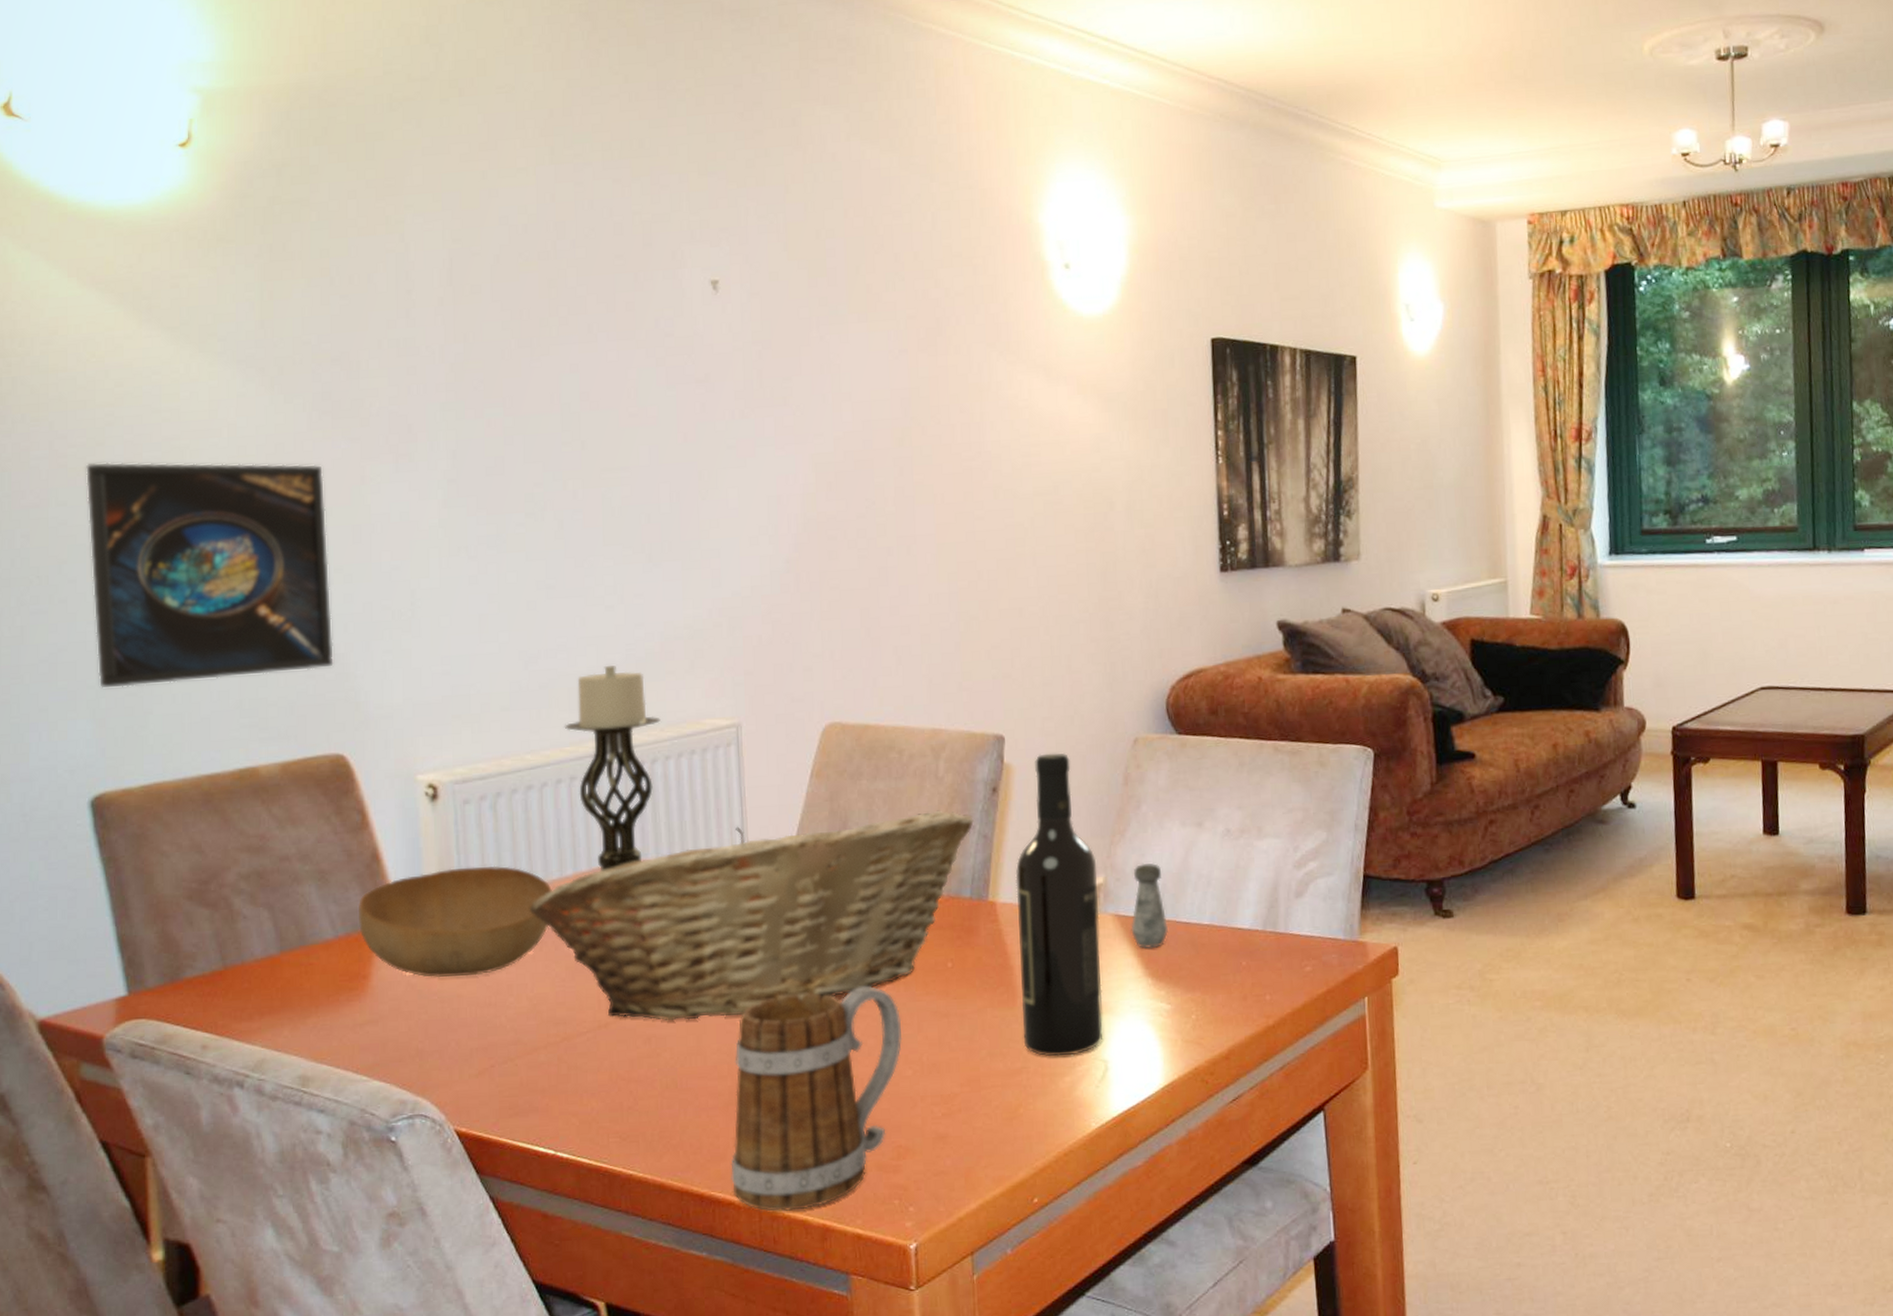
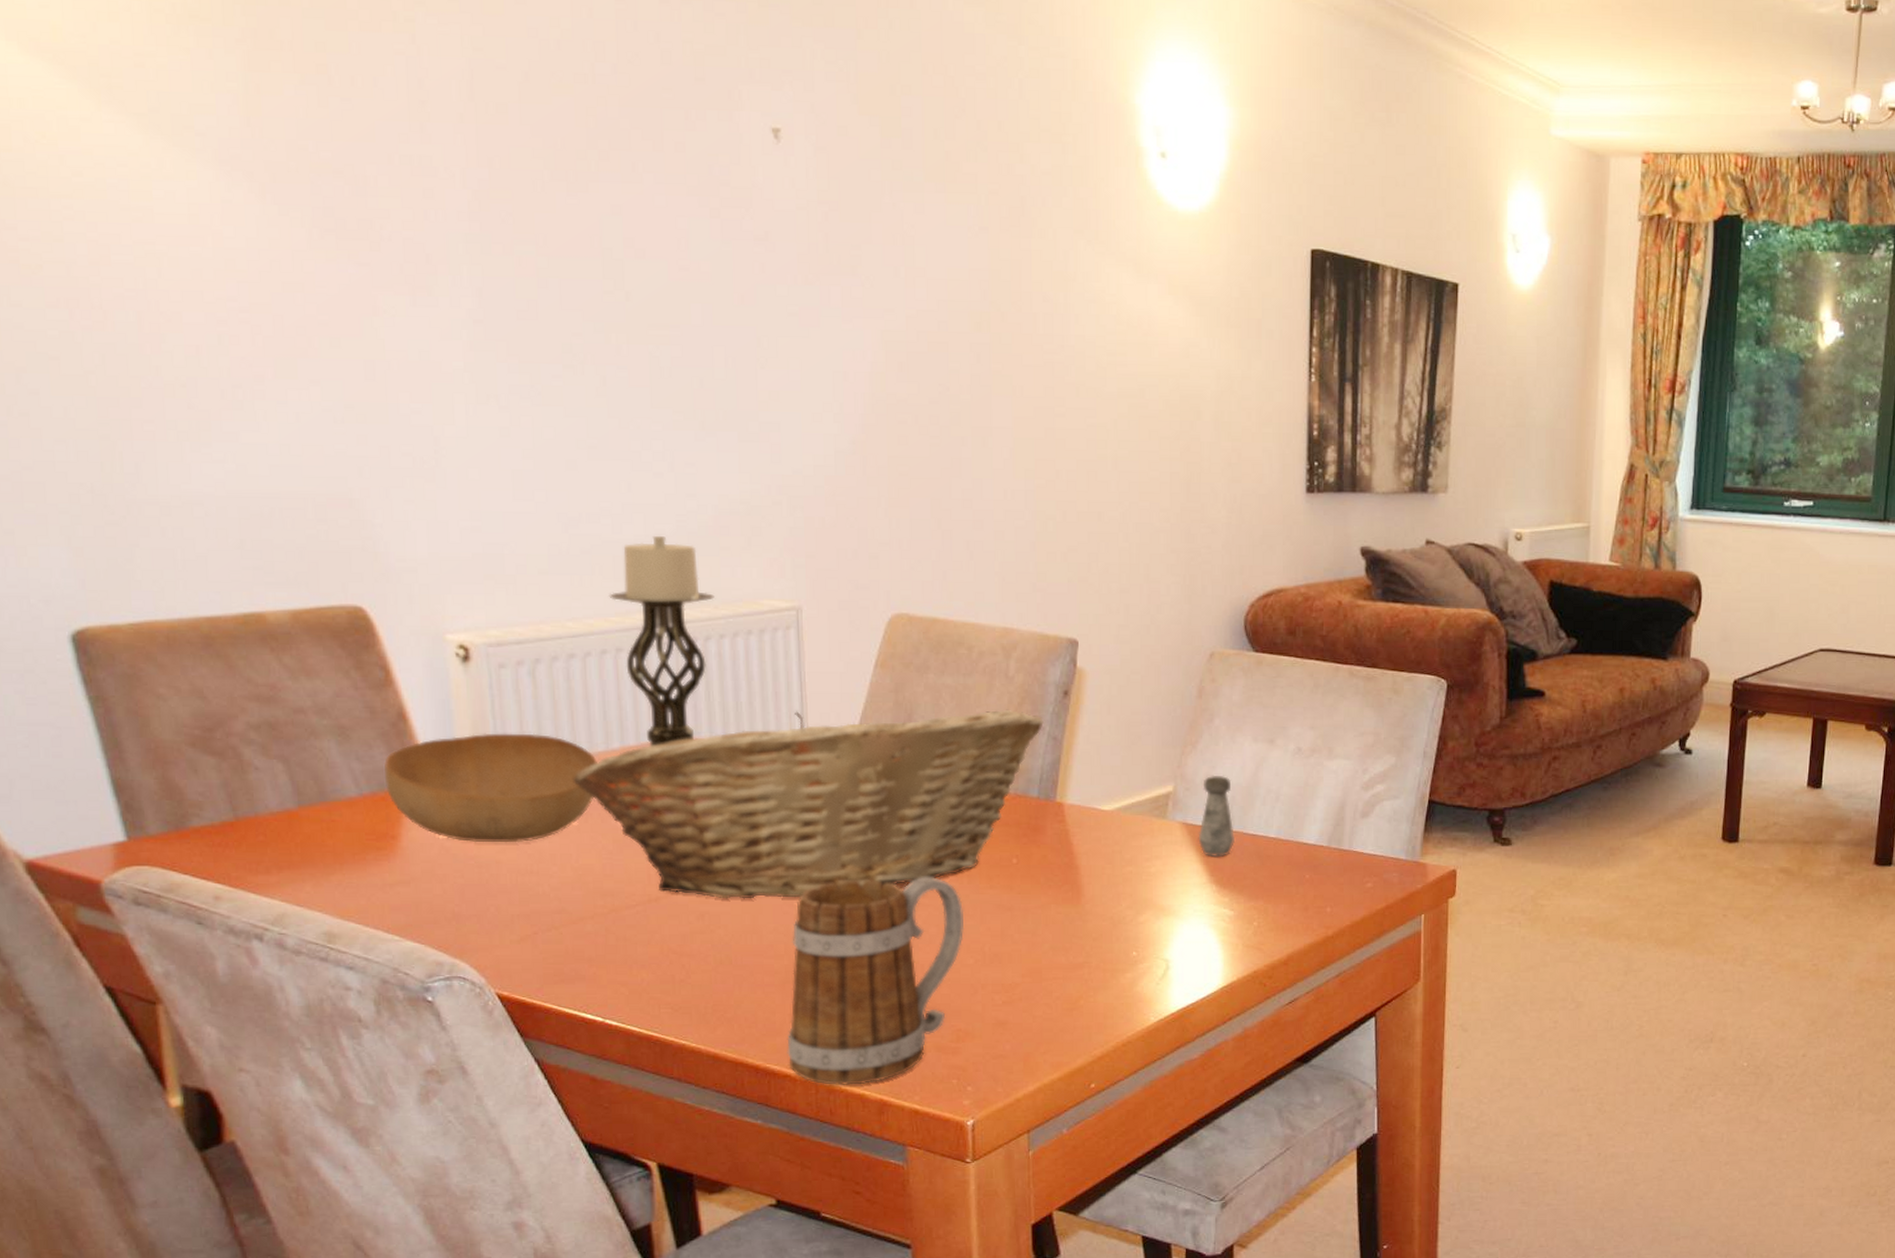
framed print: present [85,462,335,689] -> none [41,260,349,516]
wine bottle: present [1015,753,1103,1057] -> none [1084,661,1167,954]

